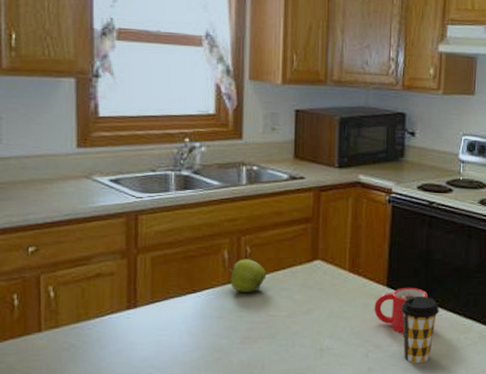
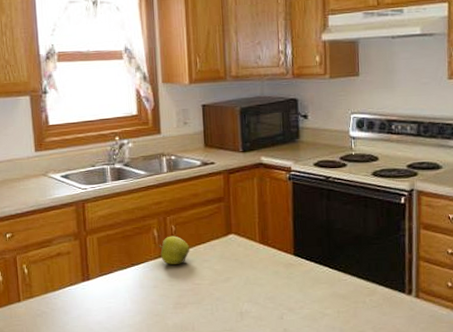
mug: present [374,288,427,334] -> none [284,256,332,297]
coffee cup: present [401,297,439,364] -> none [308,263,344,325]

